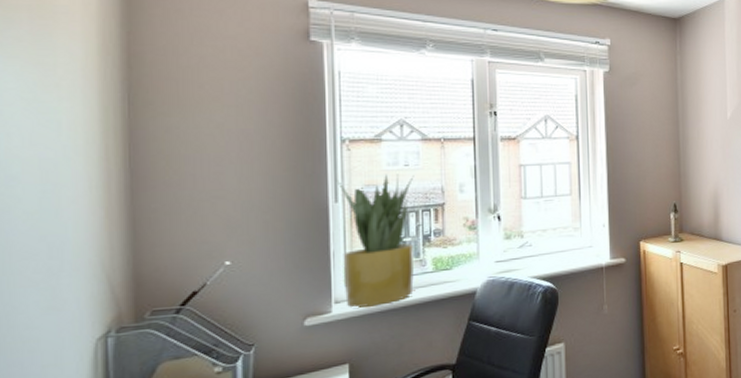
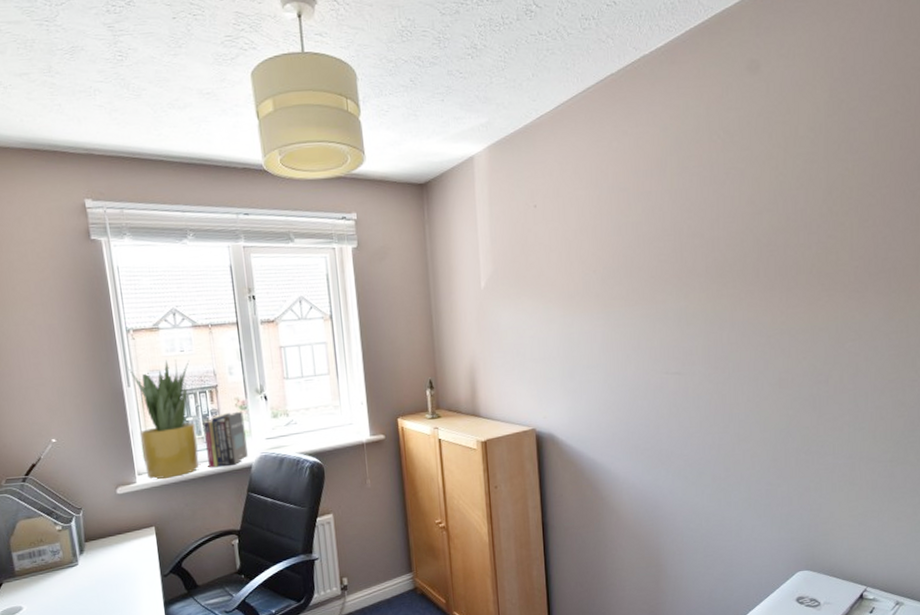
books: none [422,231,473,295] -> present [202,411,248,468]

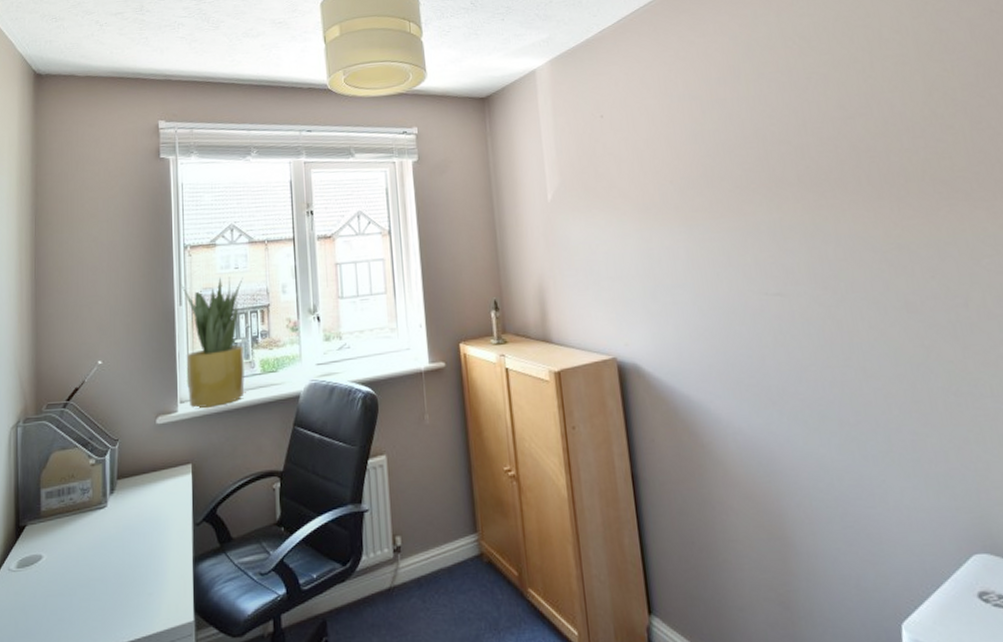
books: present [202,411,248,468] -> none [251,333,296,397]

